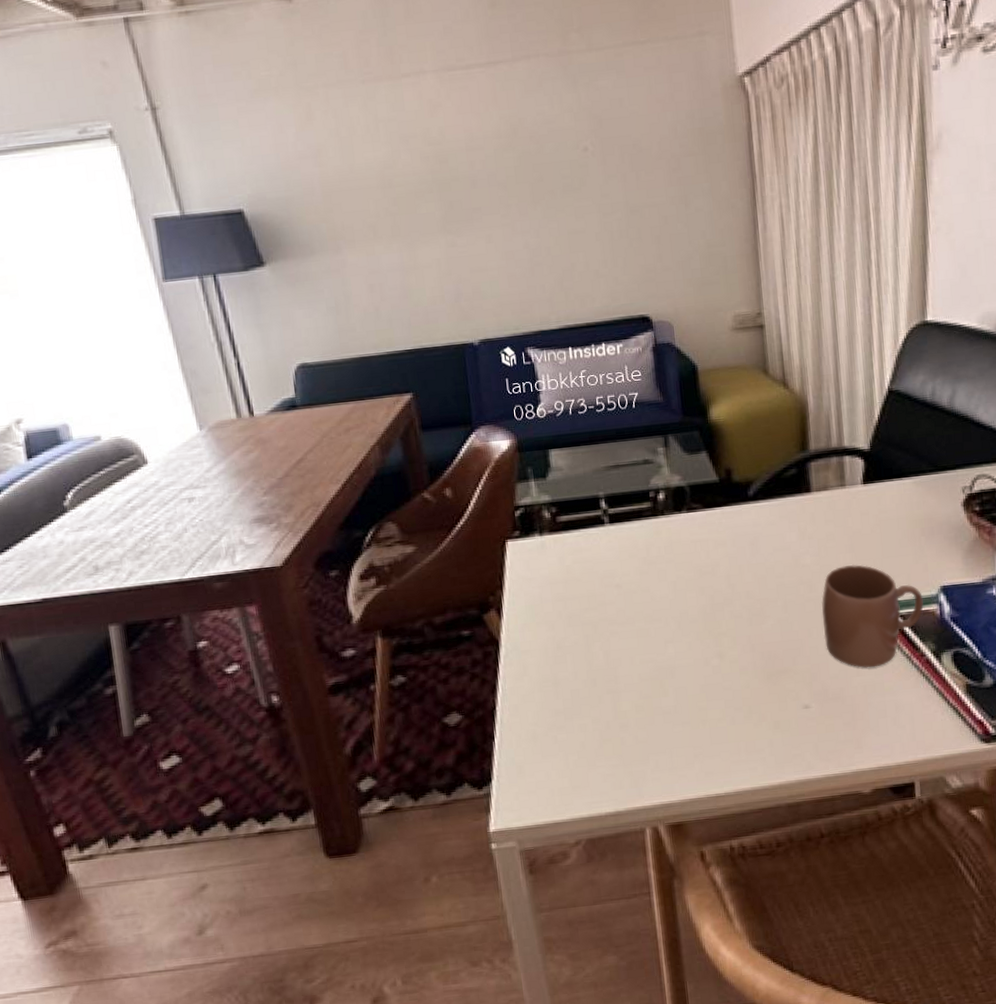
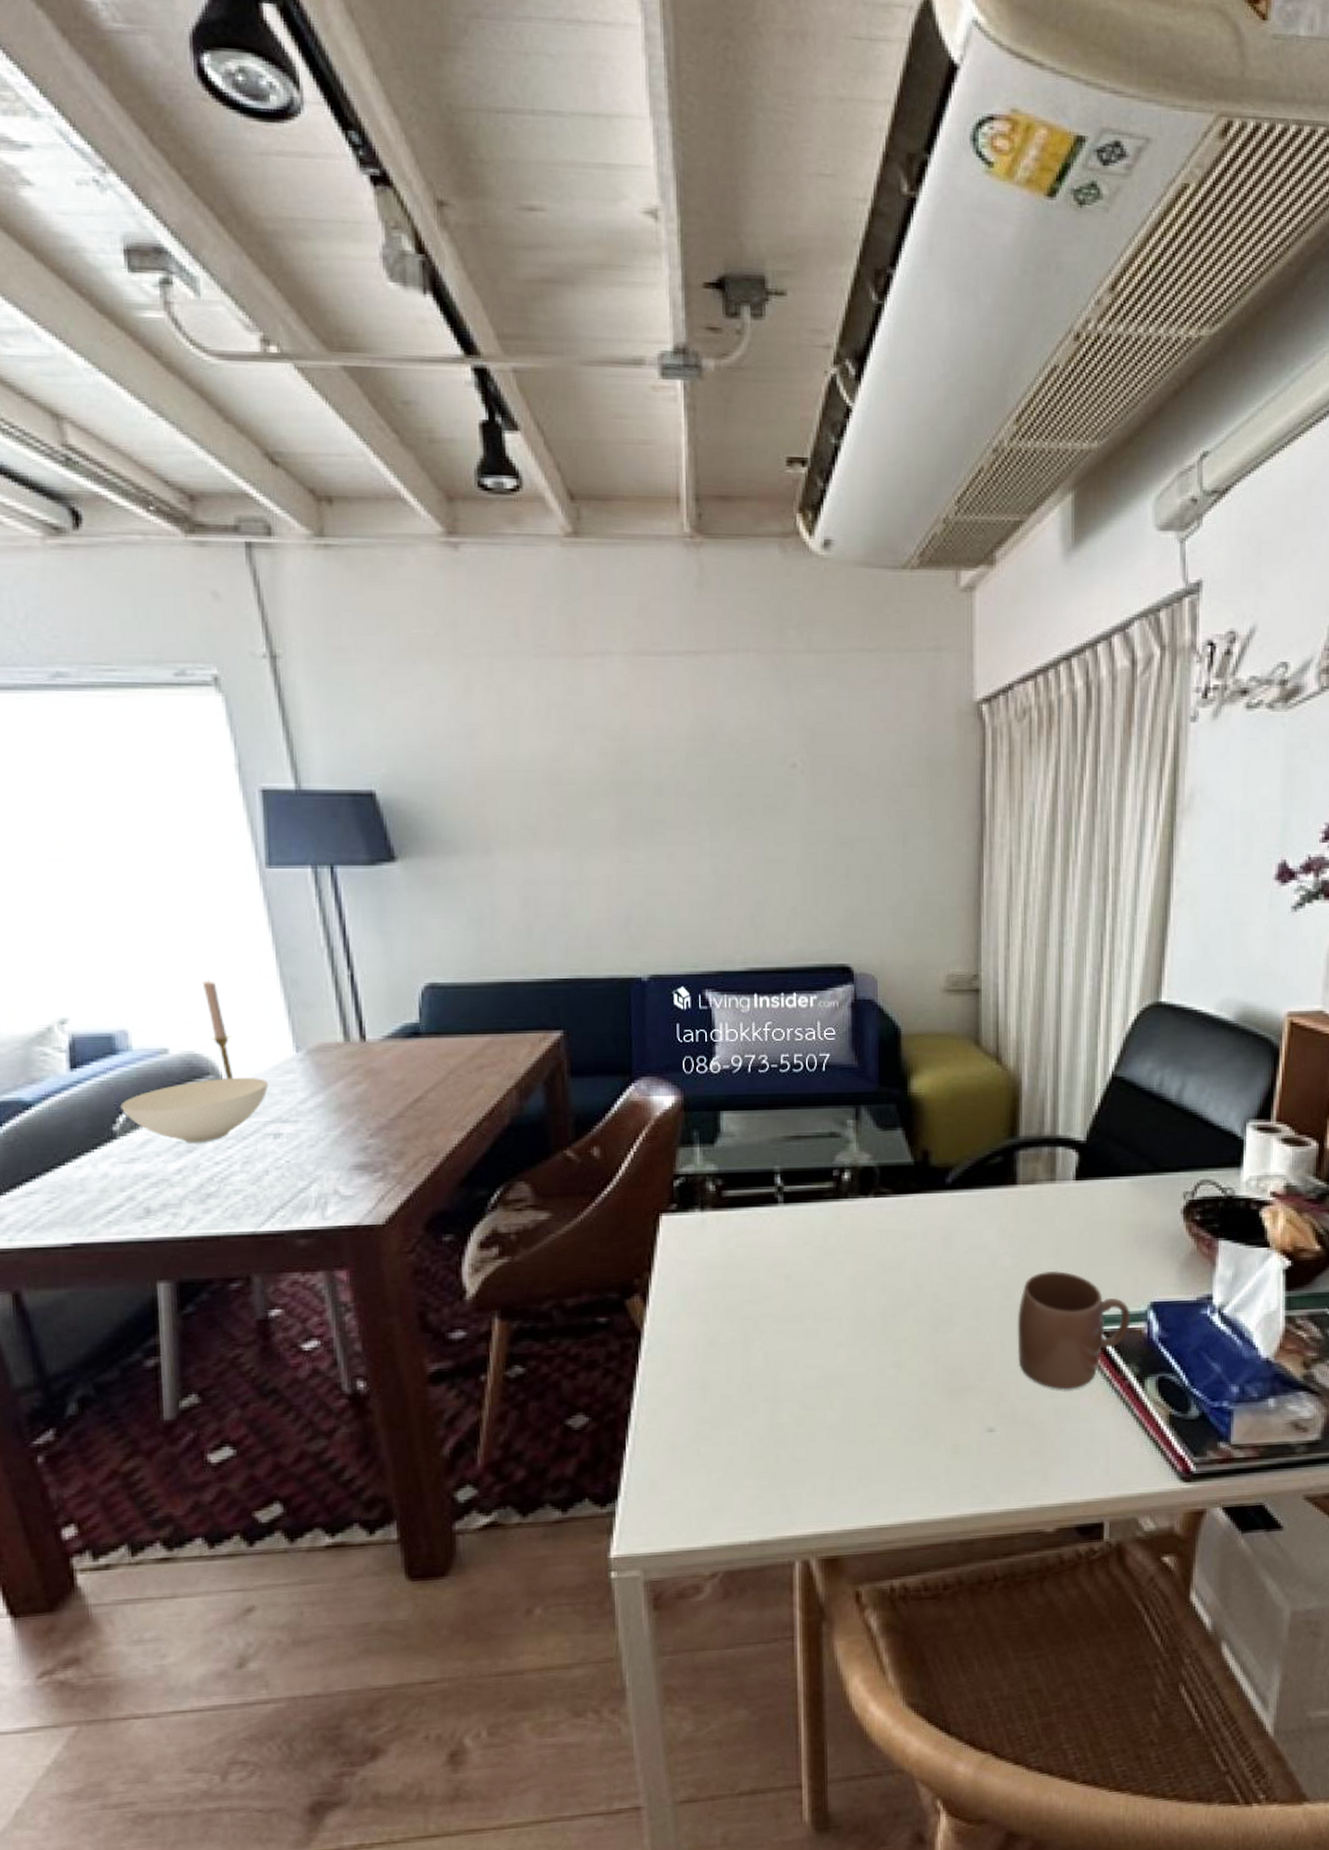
bowl: none [68,453,181,511] -> present [120,1077,268,1143]
candlestick: none [122,378,153,457] -> present [202,980,234,1080]

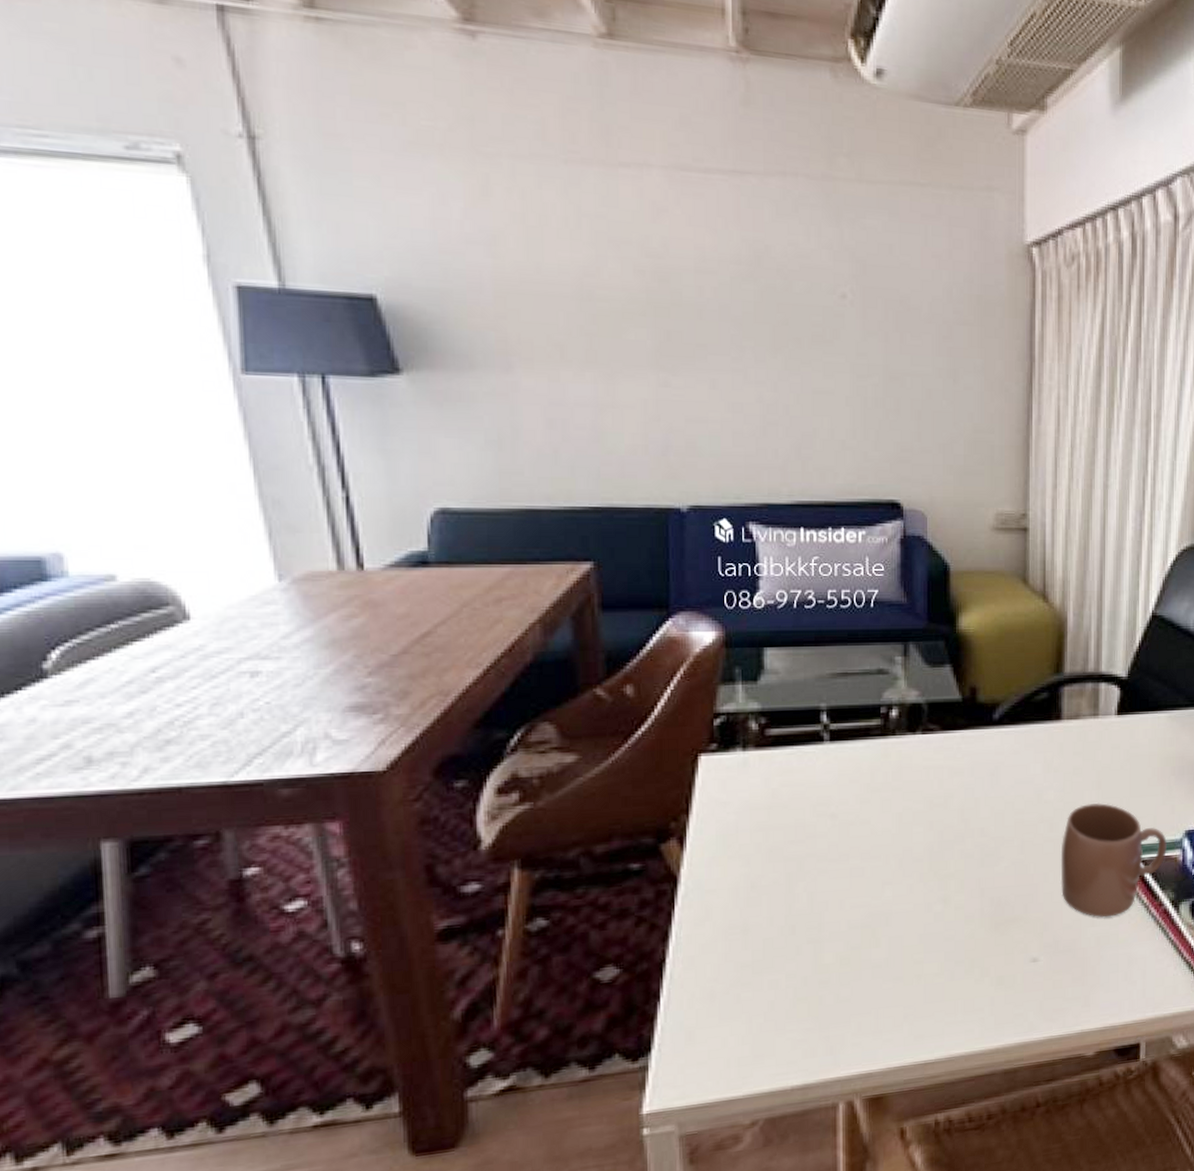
bowl: present [120,1077,268,1143] -> none [53,608,244,683]
candlestick: present [202,980,234,1080] -> none [160,498,201,611]

